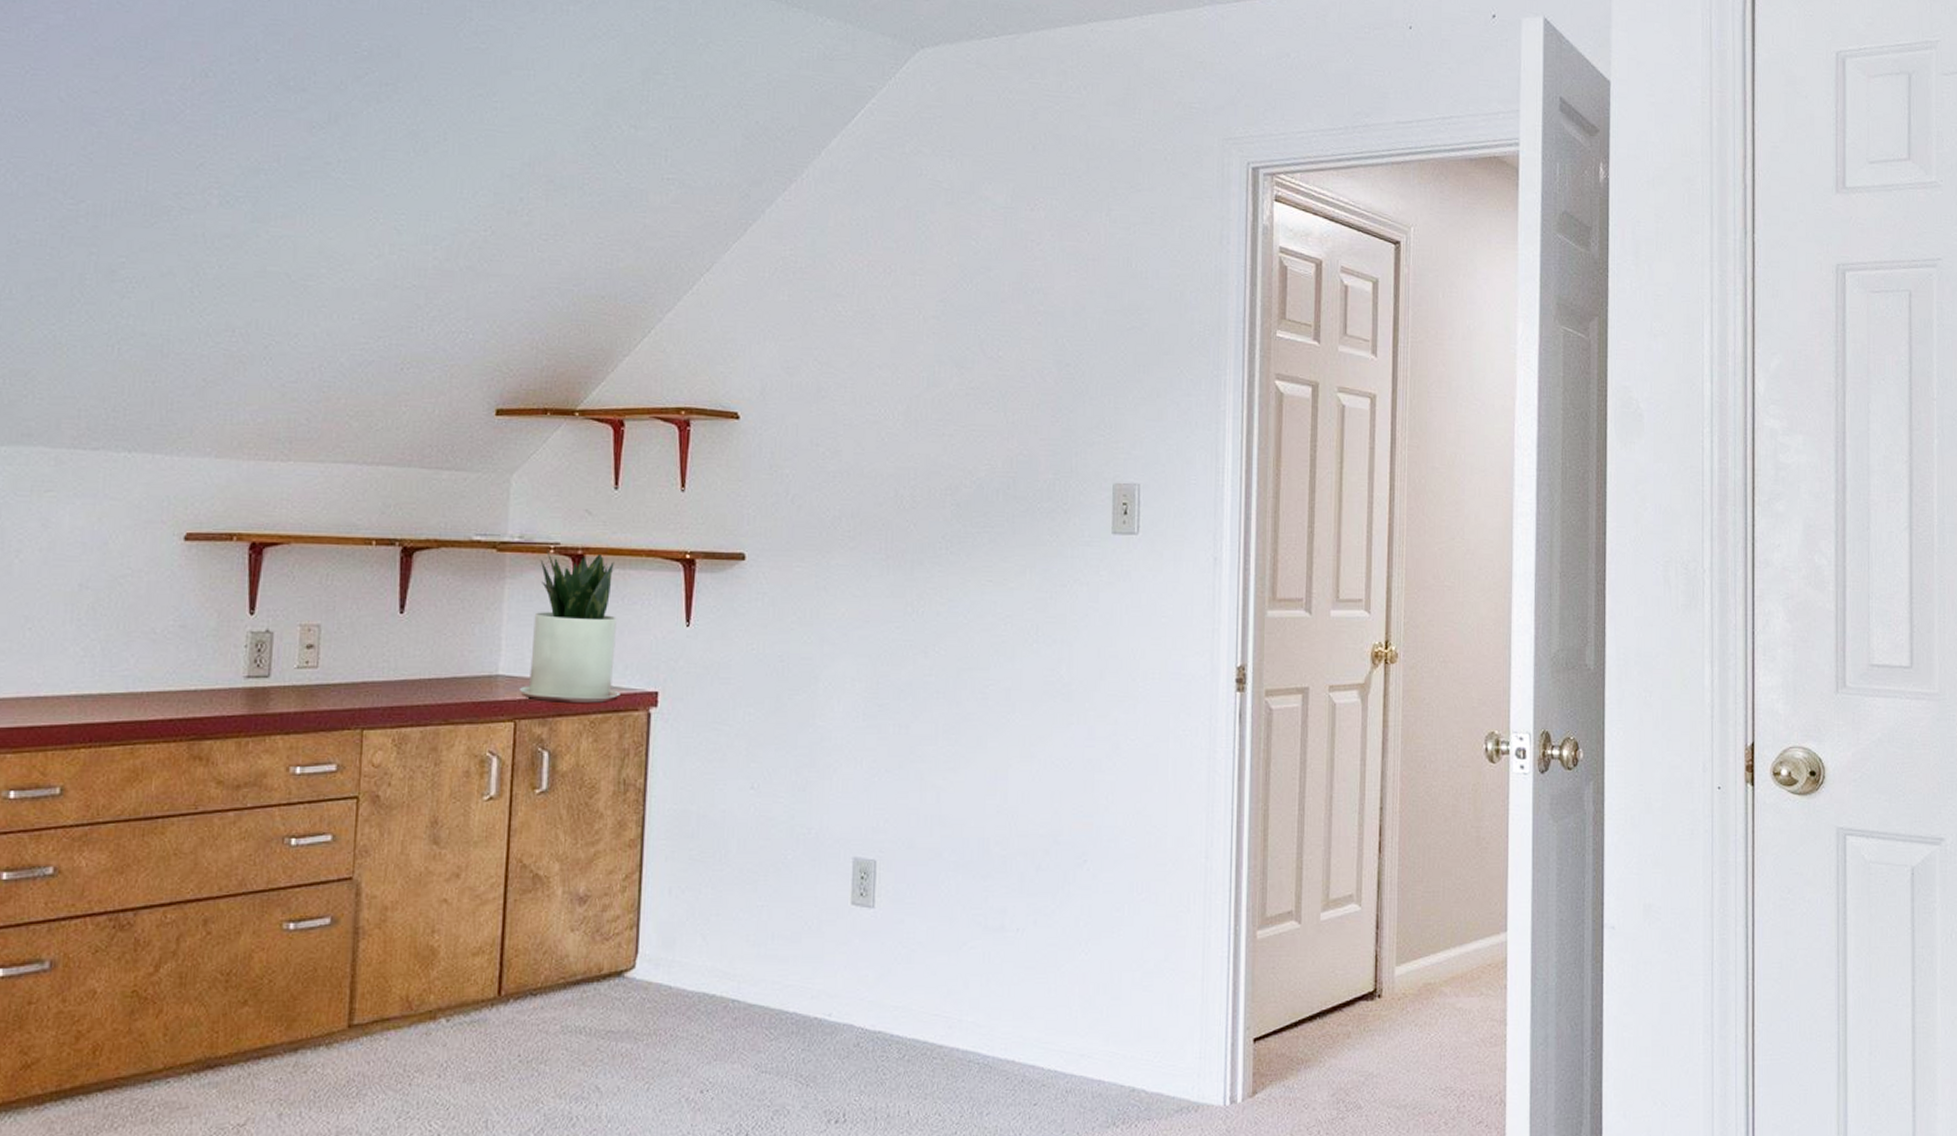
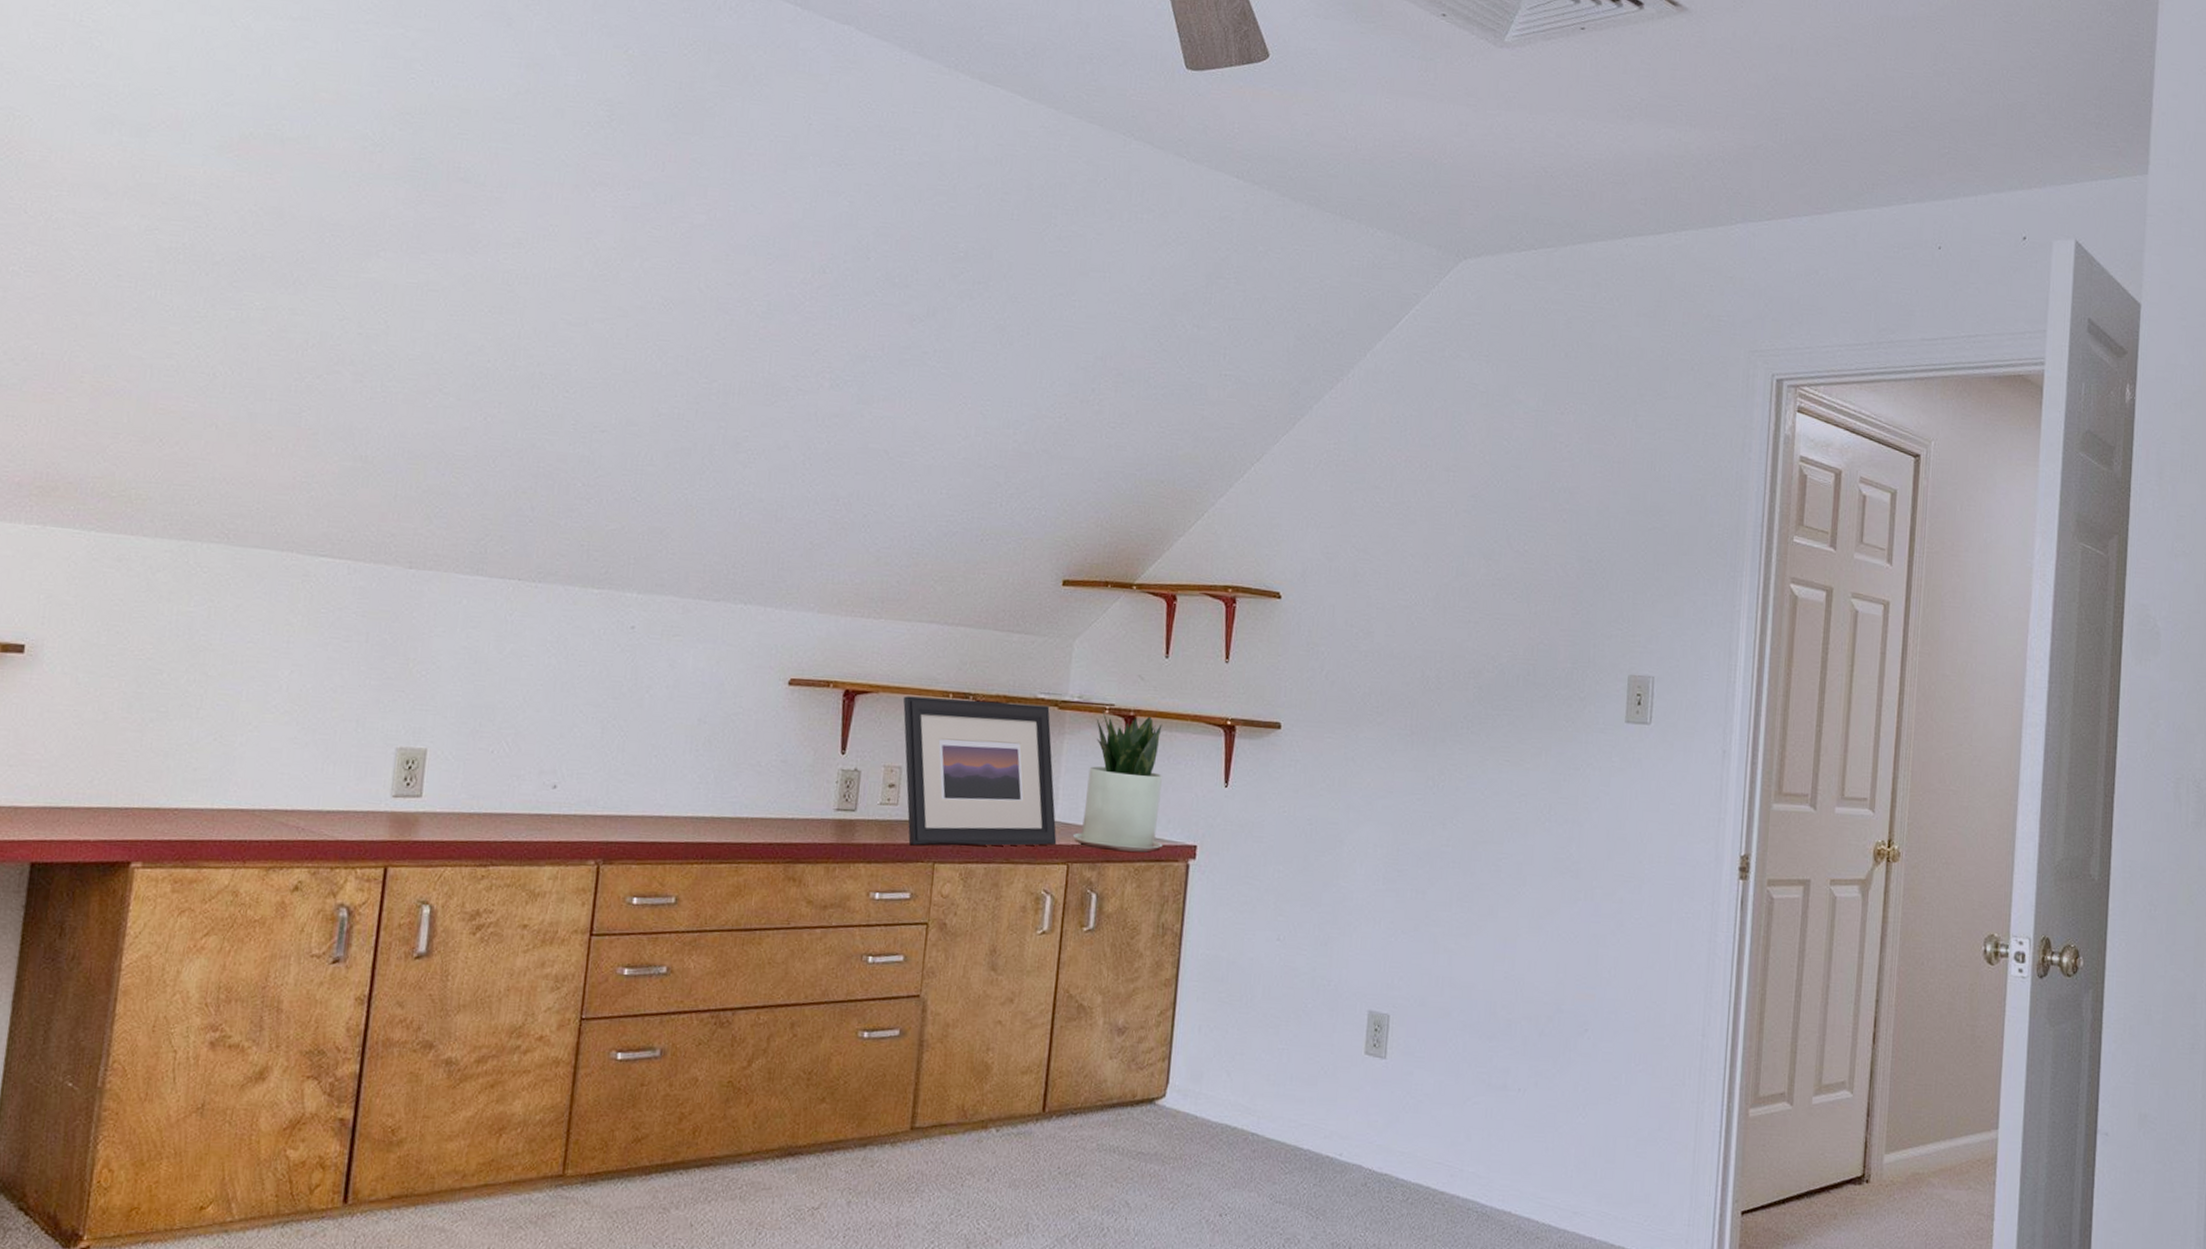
picture frame: none [318,546,502,712] -> present [903,696,1057,847]

